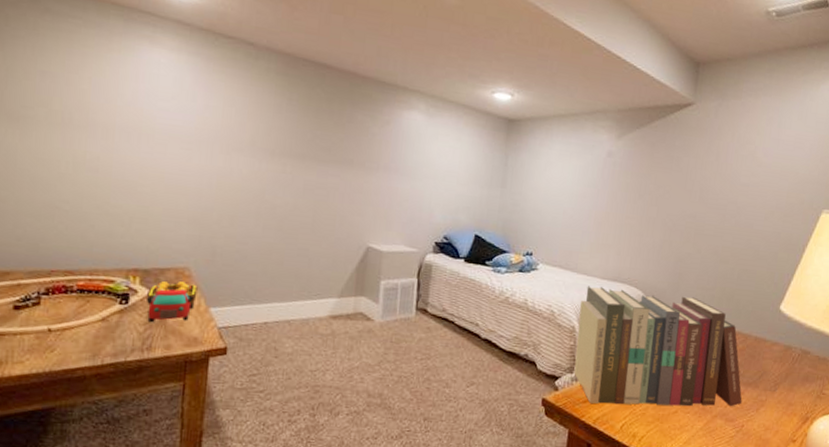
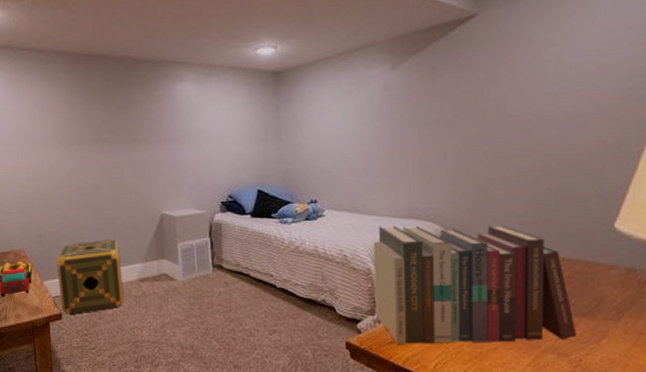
toy box: none [228,267,313,350] -> present [56,240,124,314]

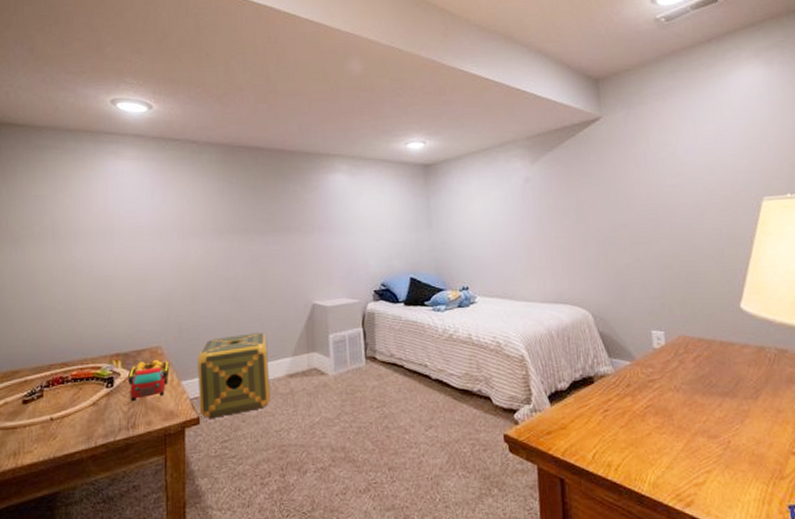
books: present [374,225,577,344] -> none [525,308,722,434]

